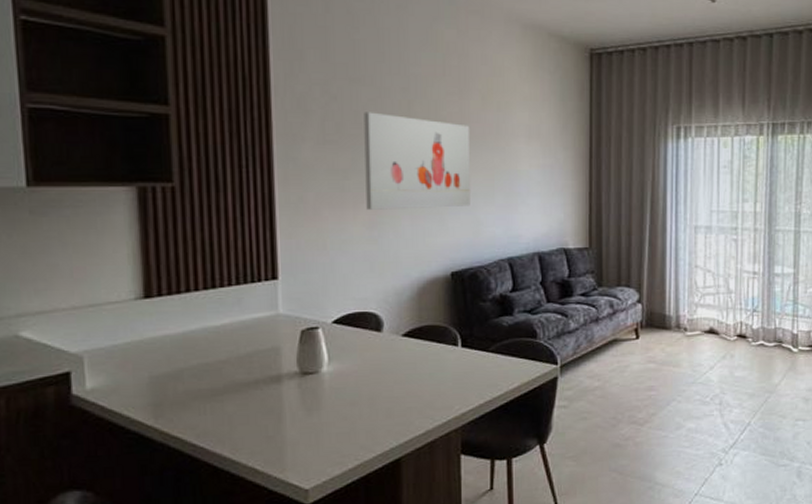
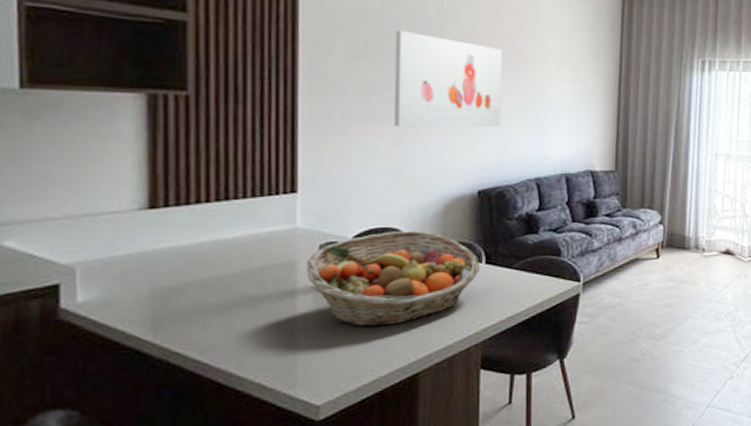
fruit basket: none [290,315,457,412] -> present [307,231,481,327]

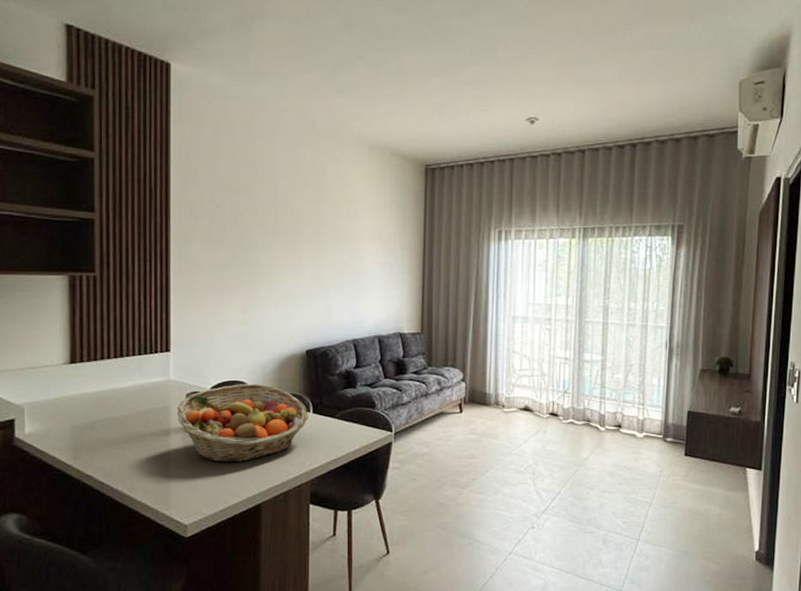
wall art: present [394,30,503,128] -> none [240,217,325,297]

